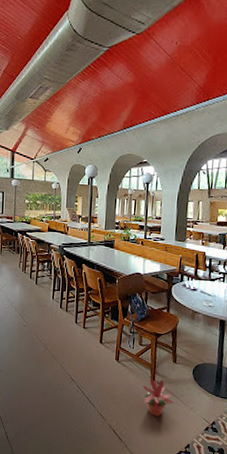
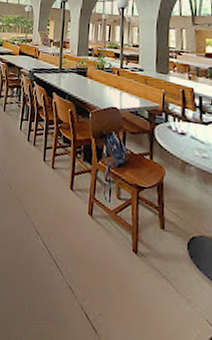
potted plant: present [141,377,174,416] -> none [121,245,165,305]

